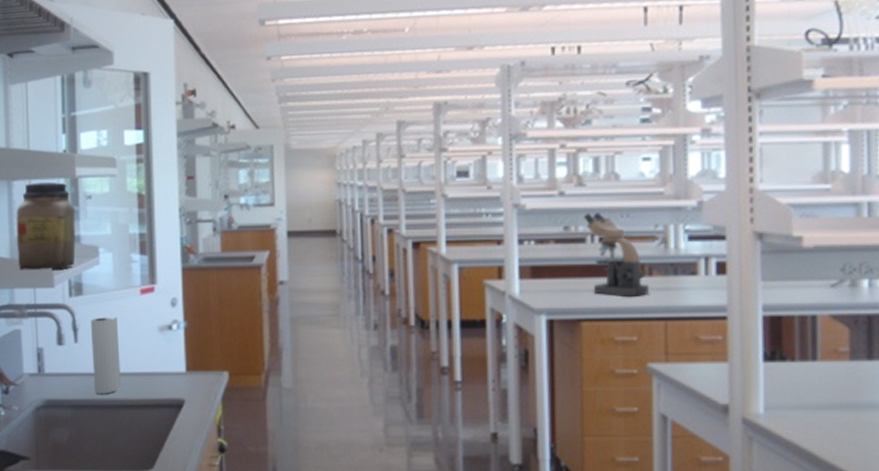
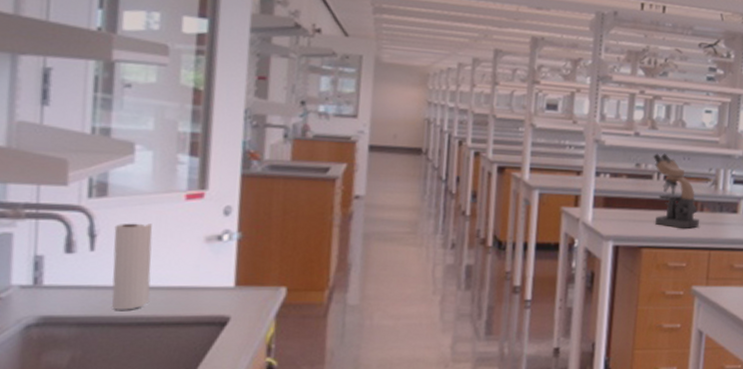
jar: present [16,181,76,271] -> none [17,60,107,165]

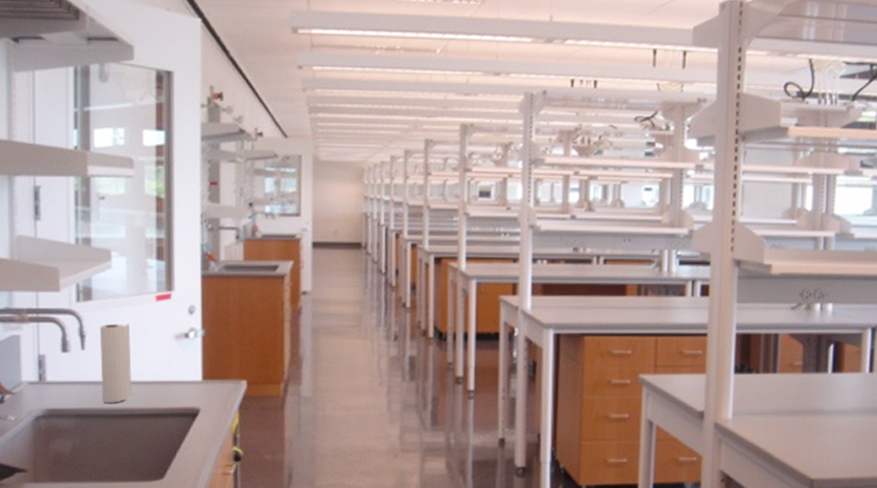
microscope: present [653,153,700,229] -> none [591,236,645,315]

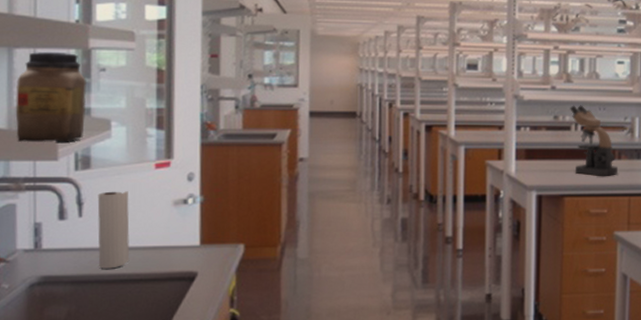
jar: none [17,179,86,273] -> present [15,51,86,143]
microscope: none [591,236,645,315] -> present [570,105,619,177]

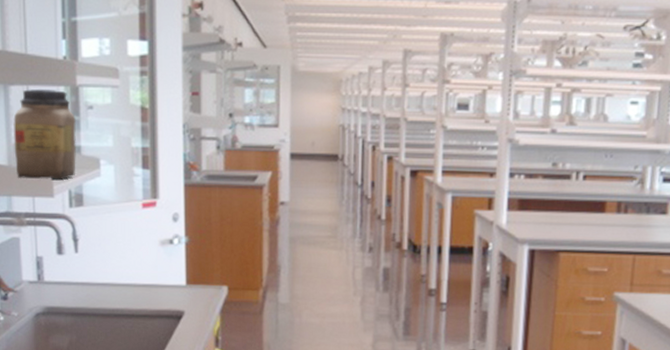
paper towel roll: present [97,191,130,269] -> none [91,229,122,303]
microscope: present [570,105,619,177] -> none [571,151,624,232]

